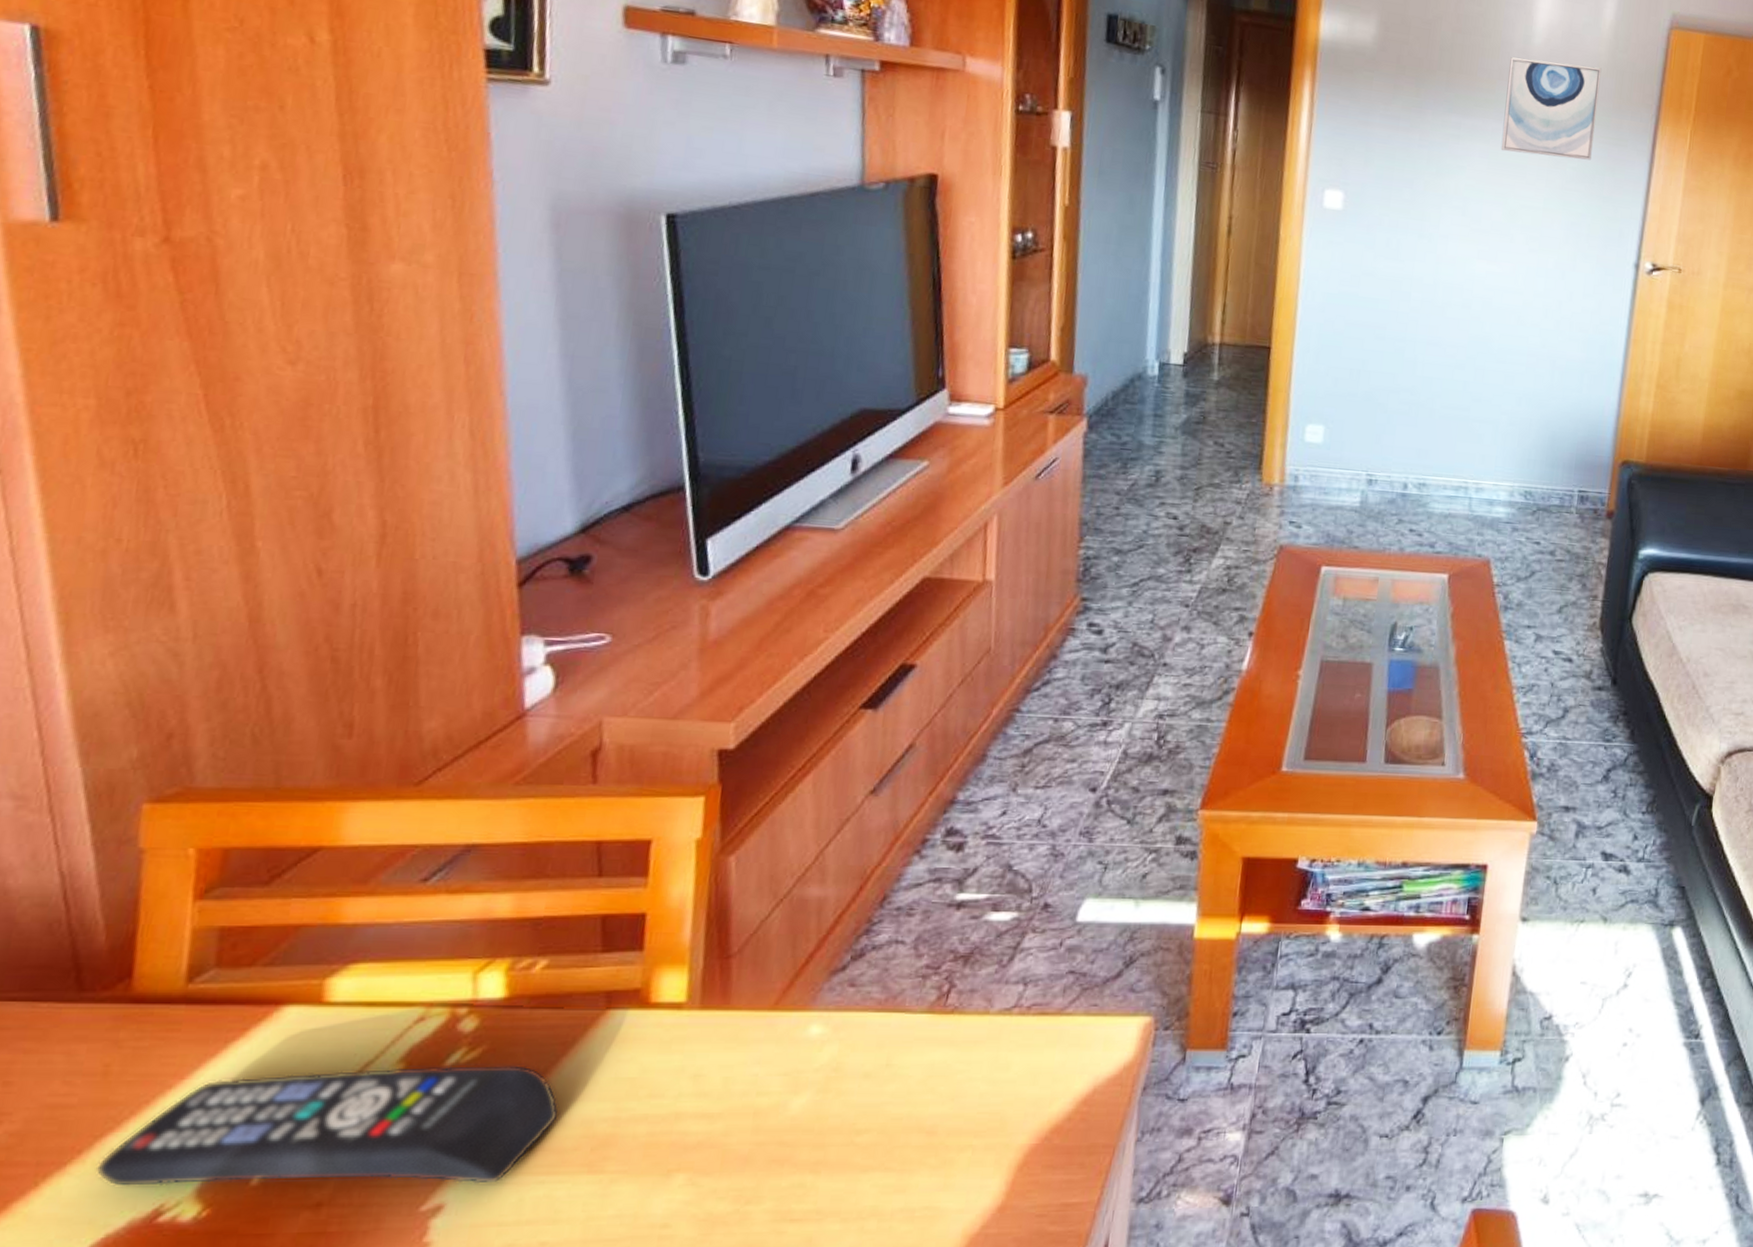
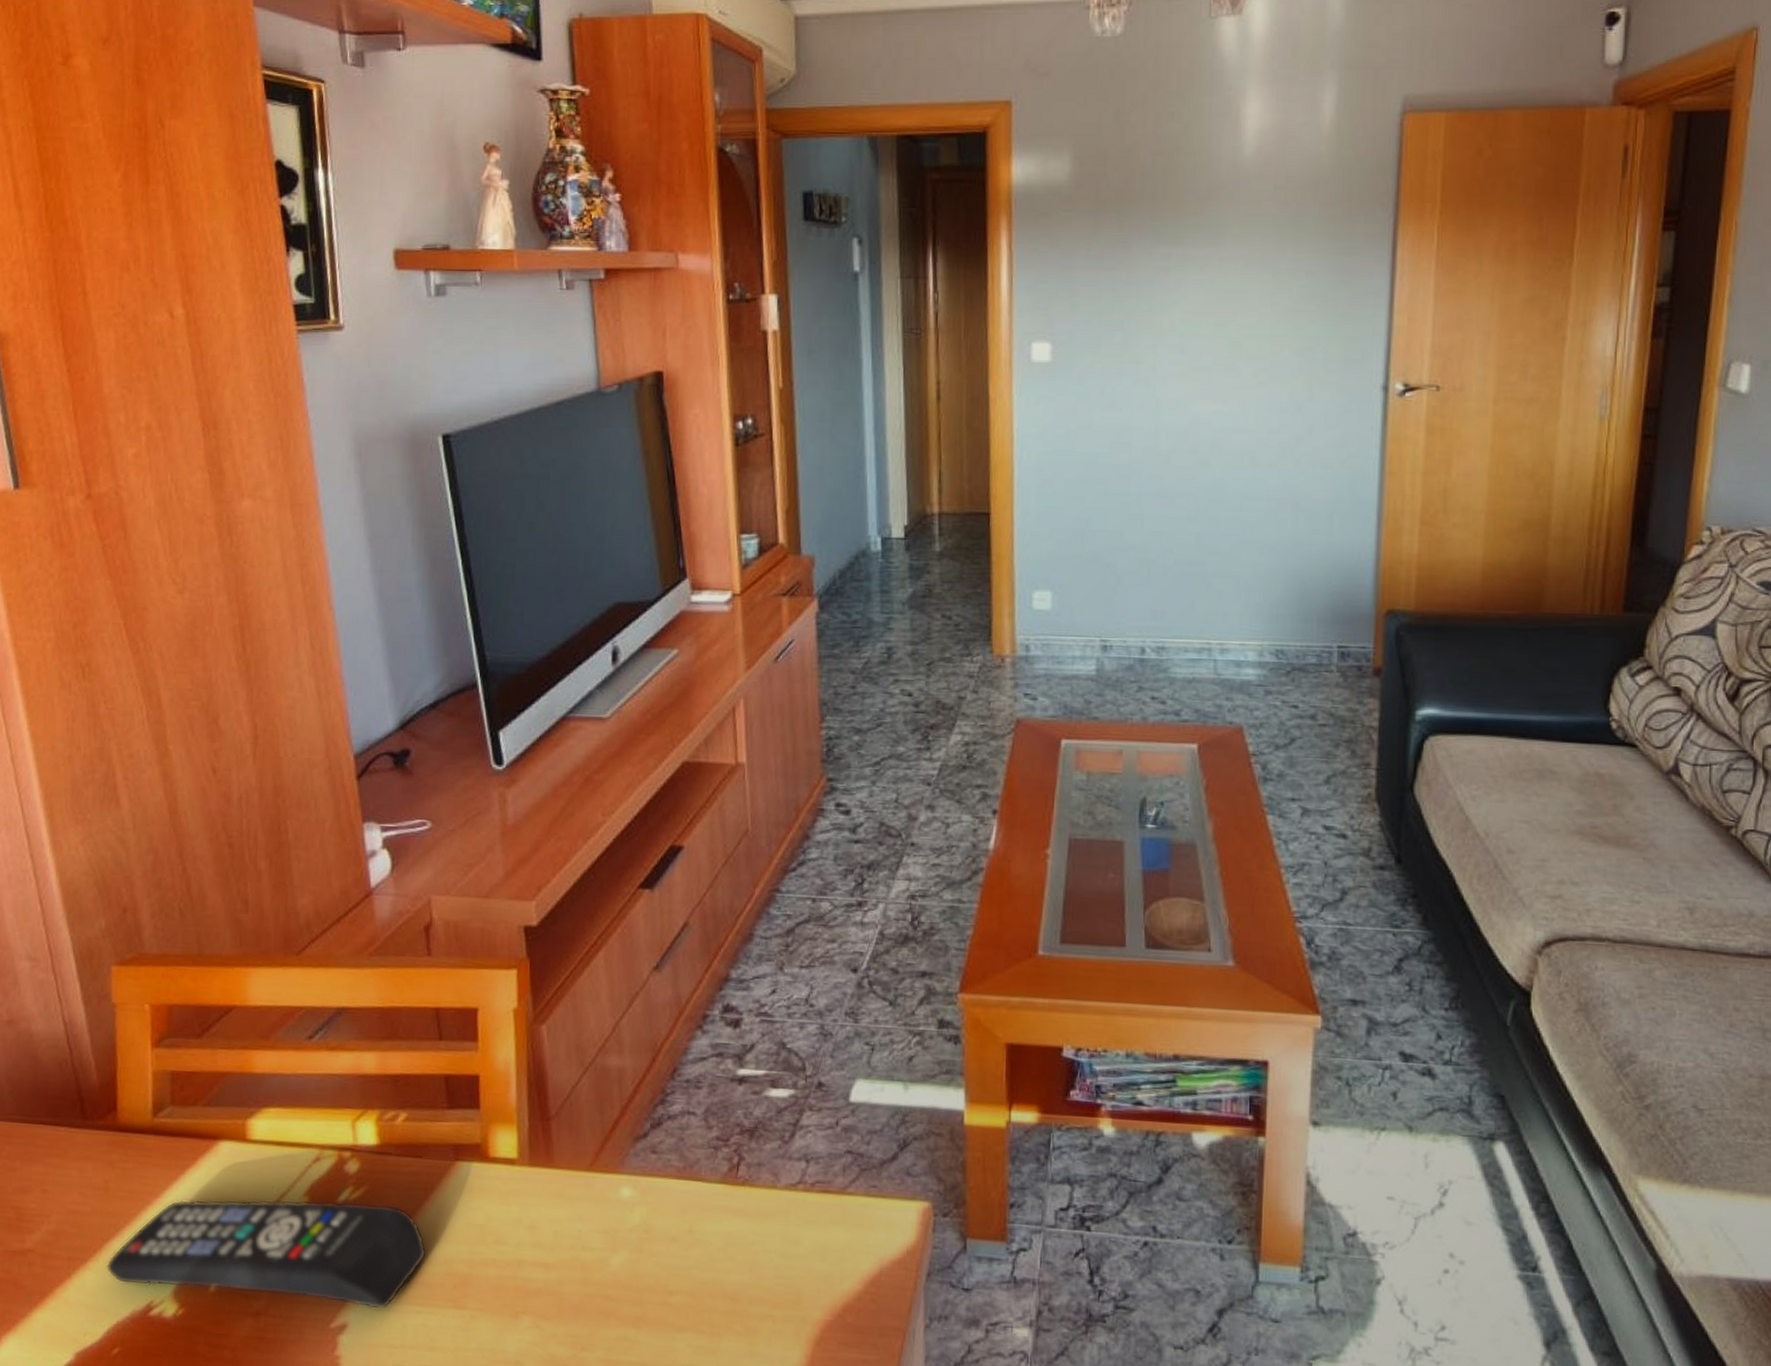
wall art: present [1501,57,1602,160] -> none [1216,170,1325,277]

